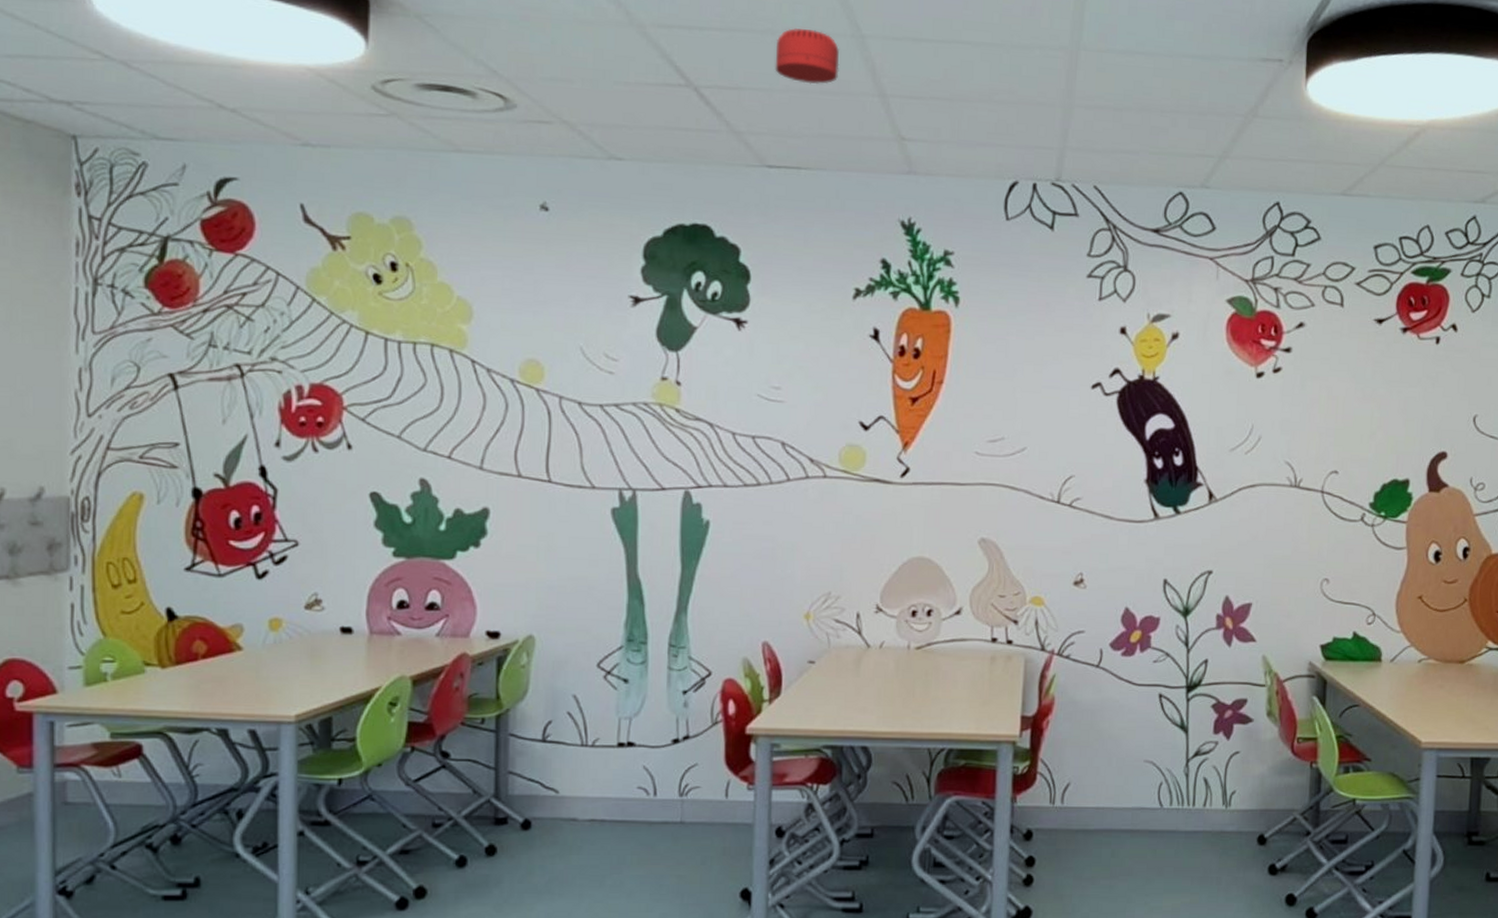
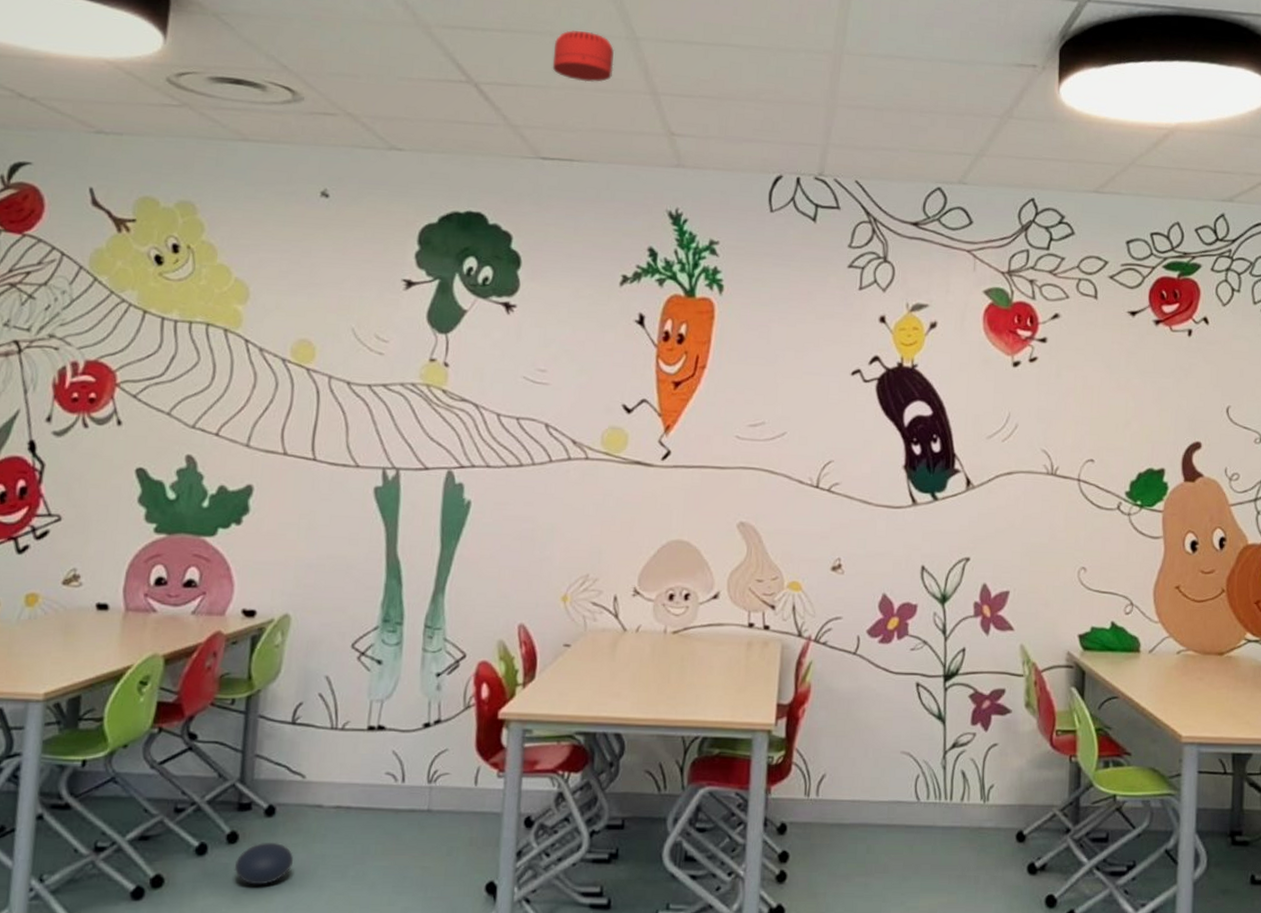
ball: none [494,854,551,895] -> present [234,842,293,885]

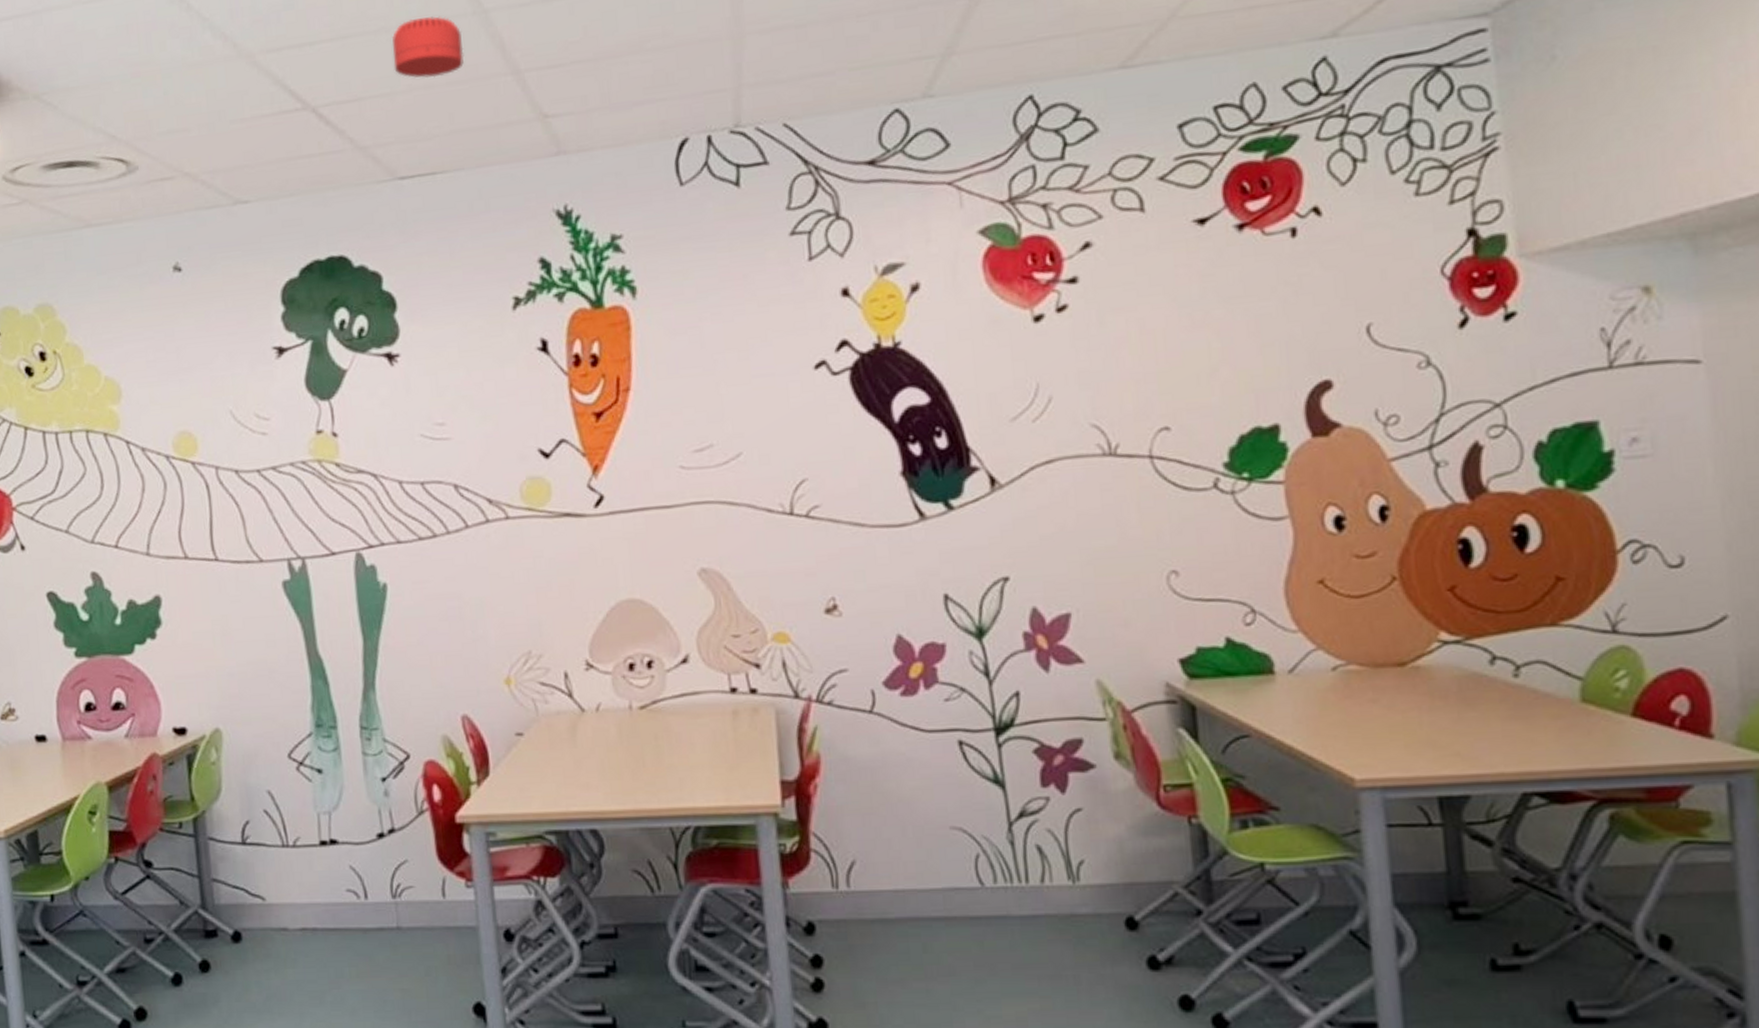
ball: present [234,842,293,885] -> none [211,969,268,1015]

